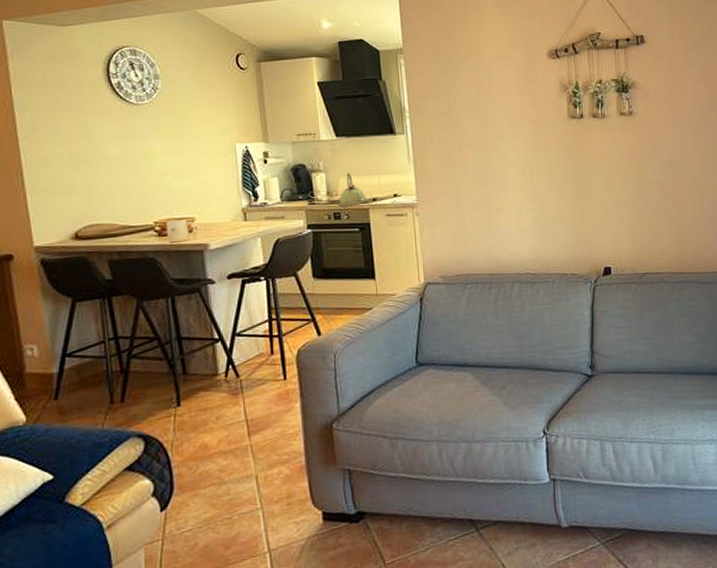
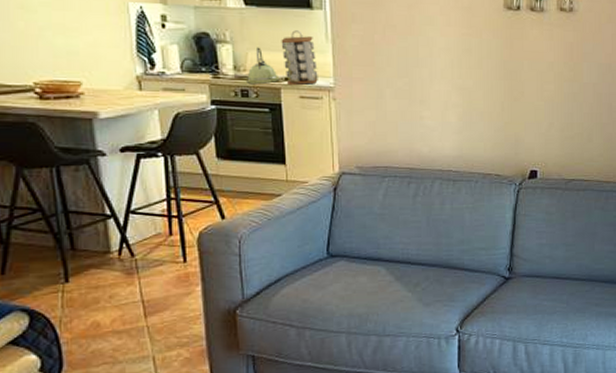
mug: present [166,219,197,243] -> none [48,82,84,108]
spice rack: none [368,155,402,204] -> present [281,30,318,85]

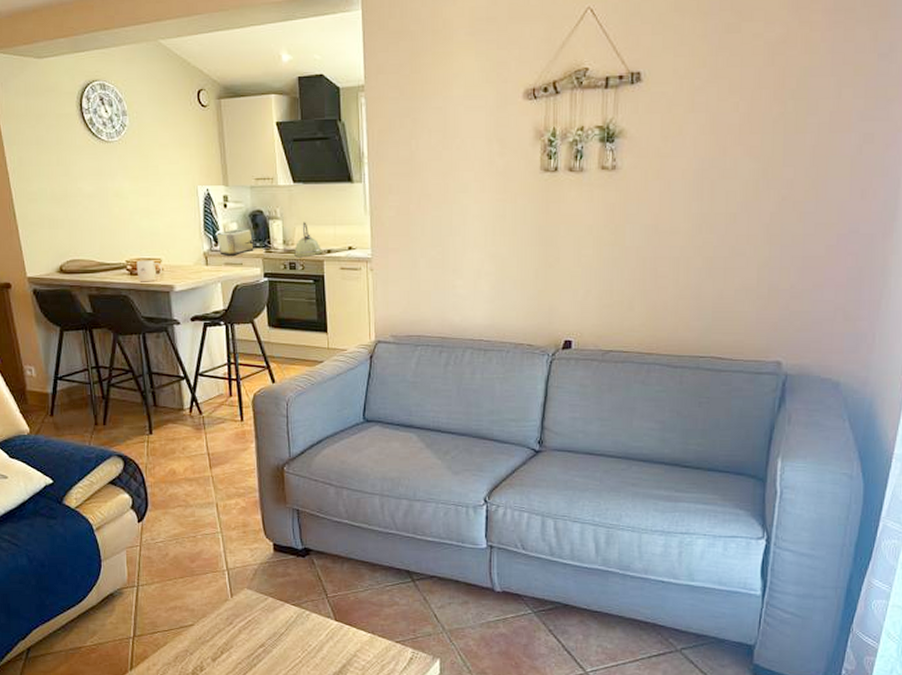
mug: none [48,82,84,108] -> present [136,260,163,282]
toaster: none [152,50,199,81] -> present [216,228,254,256]
spice rack: present [281,30,318,85] -> none [324,204,357,256]

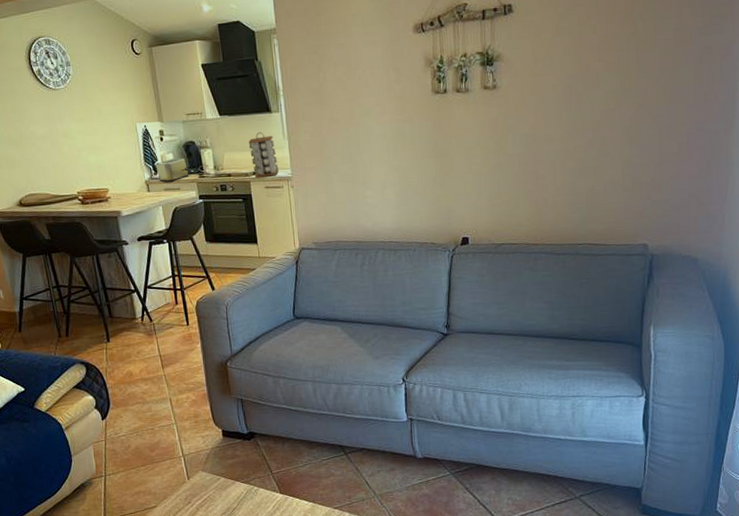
mug: present [136,260,163,282] -> none [87,190,111,210]
kettle: present [294,222,323,258] -> none [224,149,249,180]
spice rack: none [324,204,357,256] -> present [248,132,279,177]

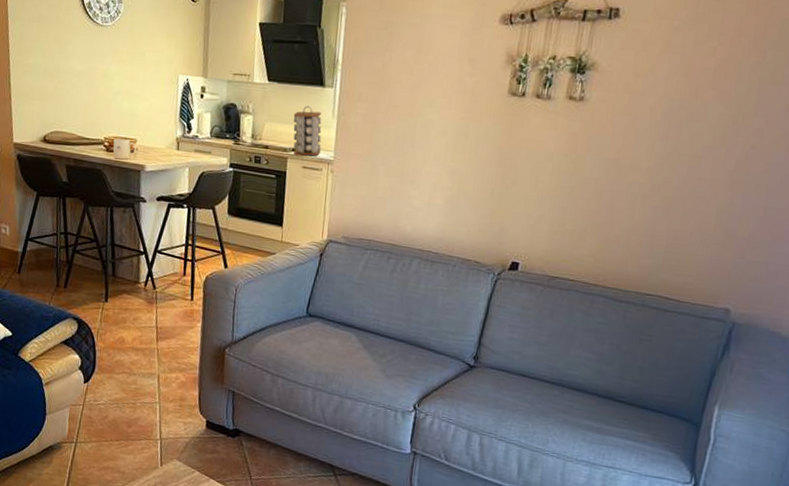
mug: none [87,190,111,210] -> present [112,138,137,160]
toaster: present [155,157,189,183] -> none [190,118,225,144]

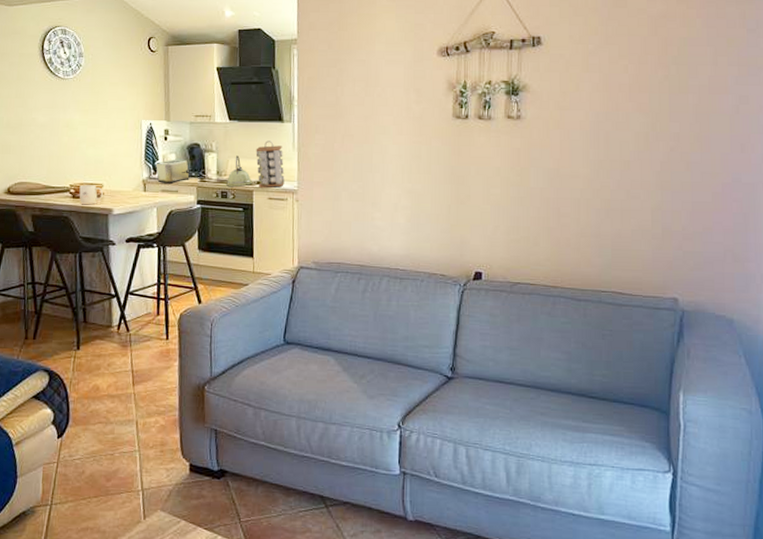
toaster: none [190,118,225,144] -> present [156,158,190,184]
kettle: none [260,119,288,153] -> present [226,155,253,188]

